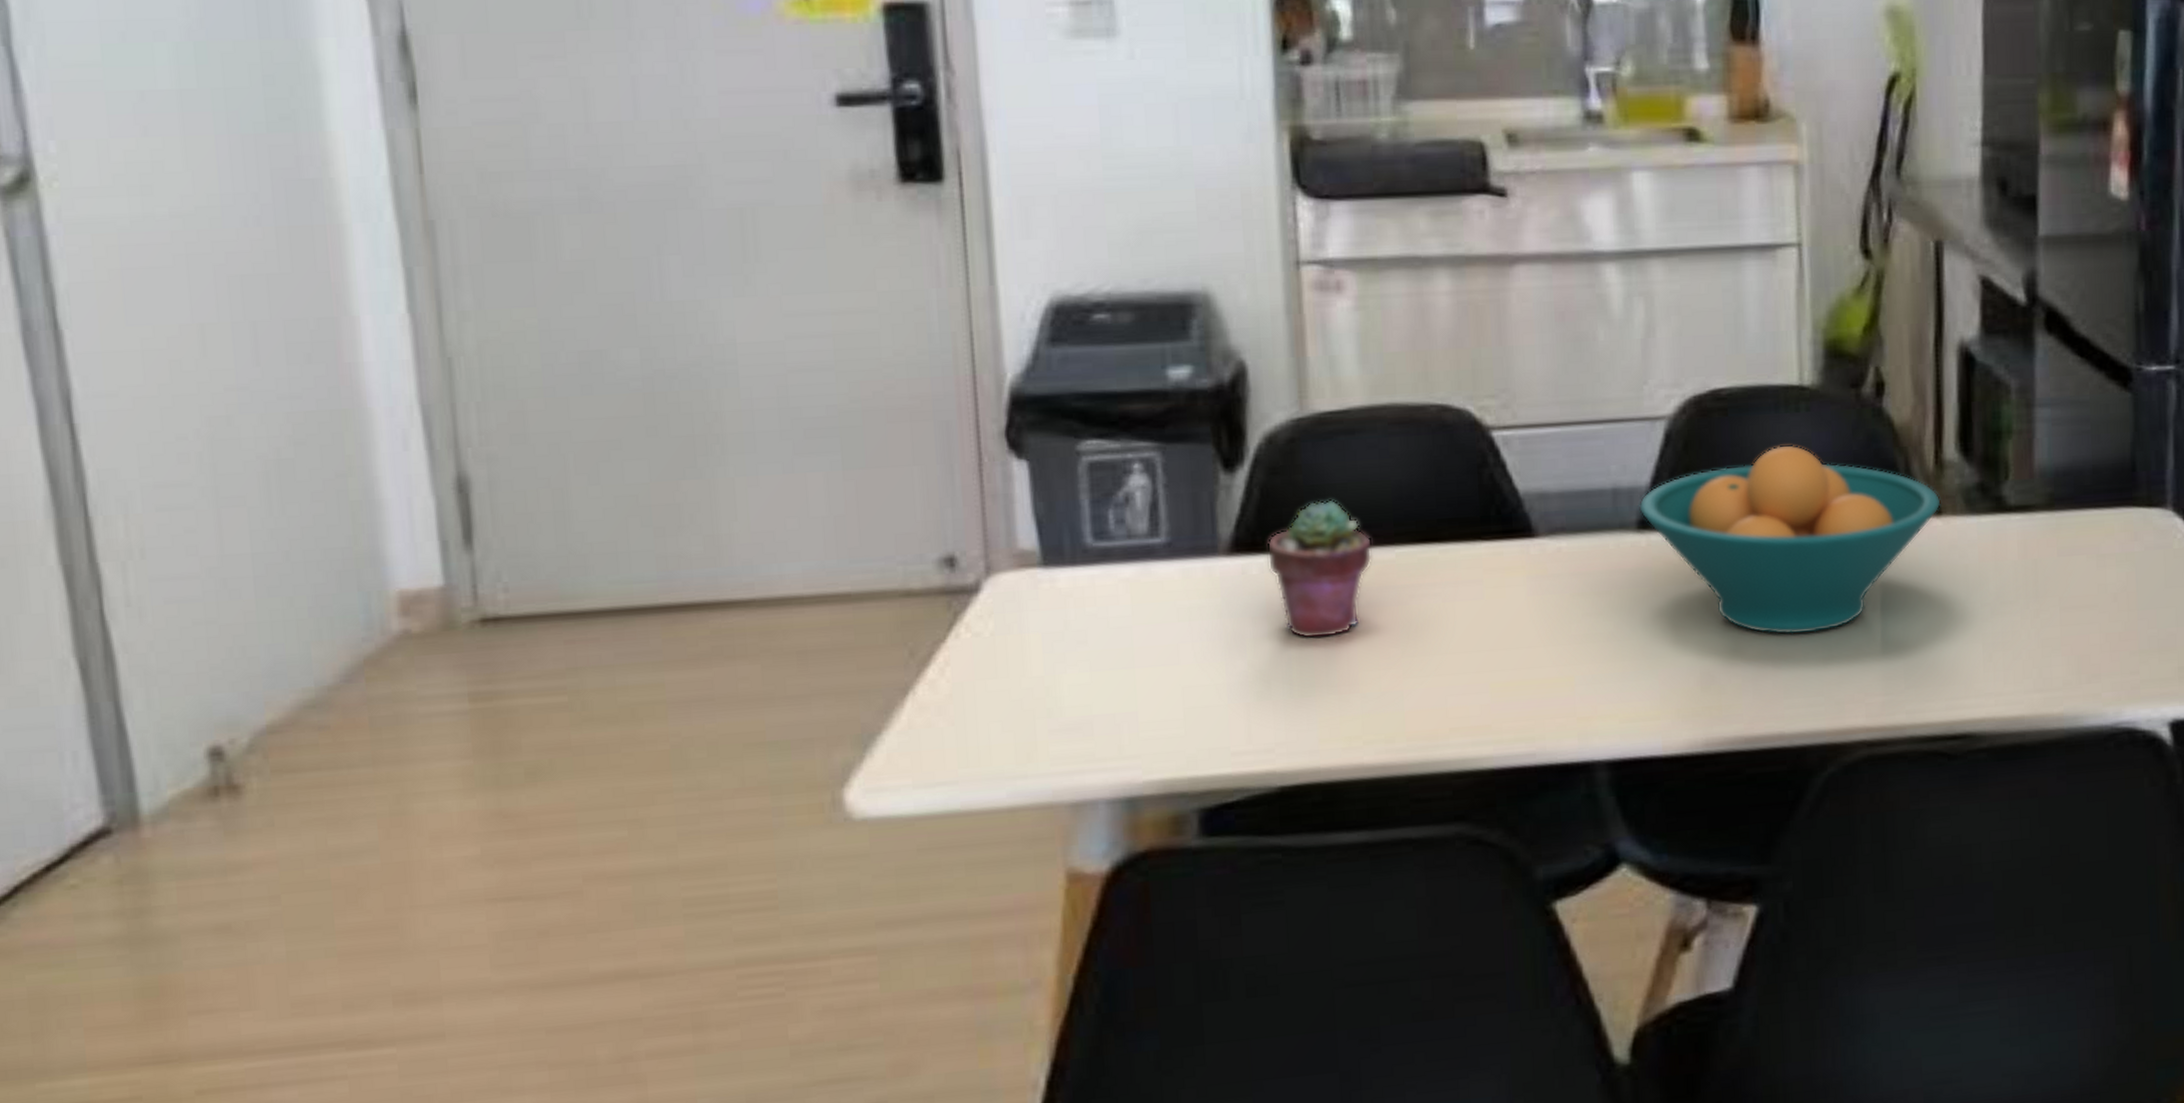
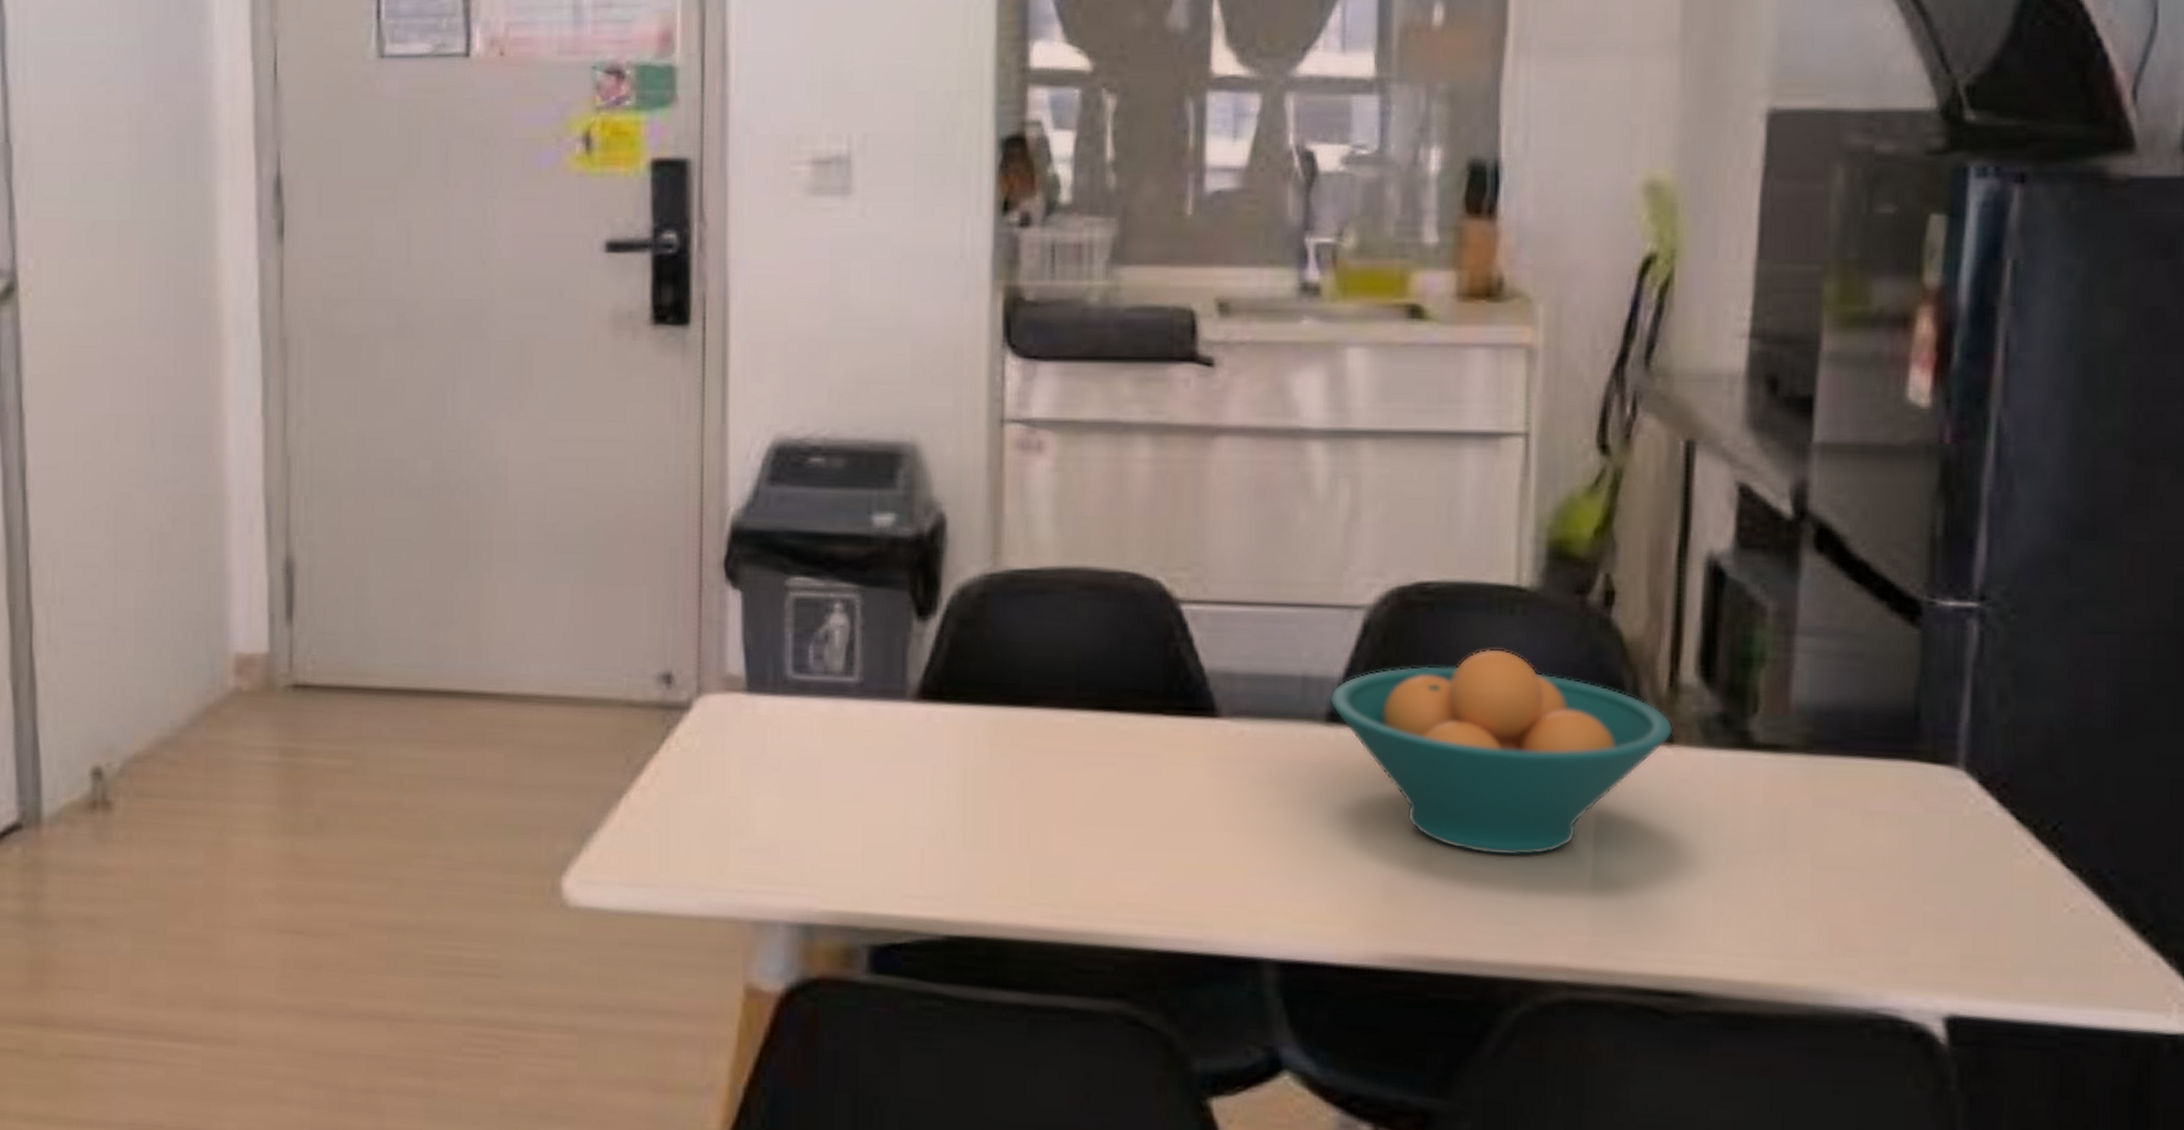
potted succulent: present [1266,499,1373,639] -> none [951,657,1054,794]

